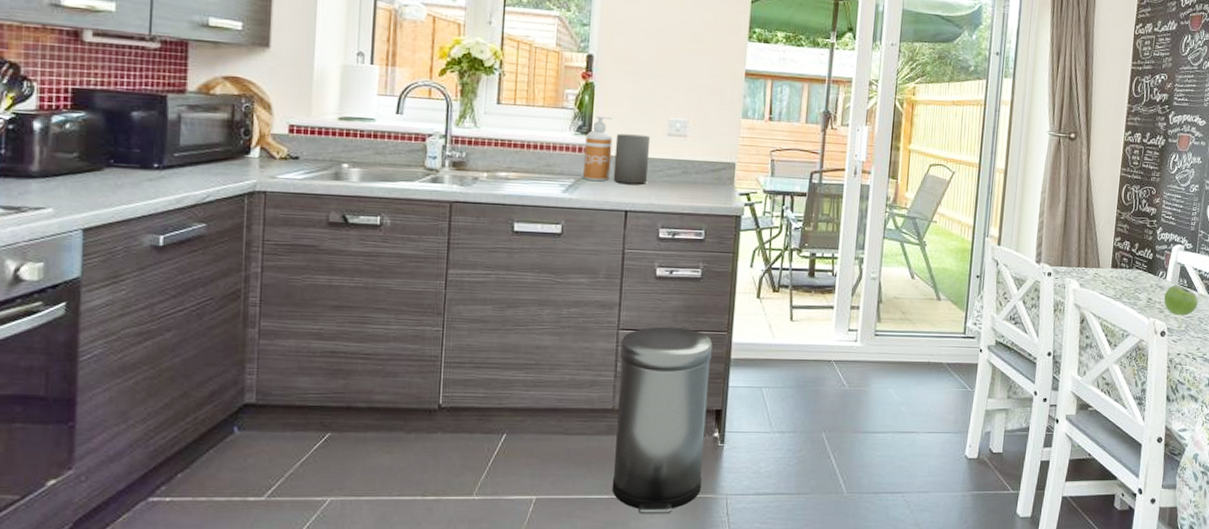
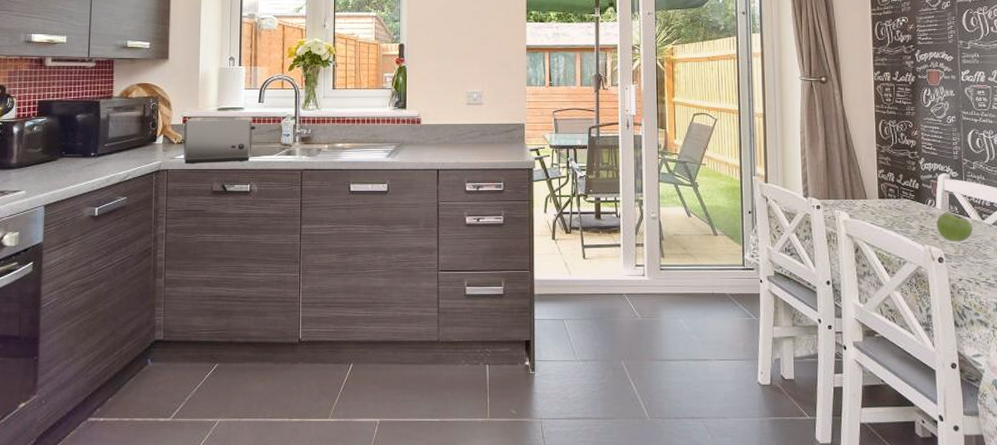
toaster: none [289,126,391,188] -> present [184,116,256,165]
soap dispenser: present [582,115,613,182] -> none [401,92,423,147]
pedal bin: present [612,326,713,515] -> none [440,267,518,437]
canister: present [613,133,651,185] -> none [426,106,454,148]

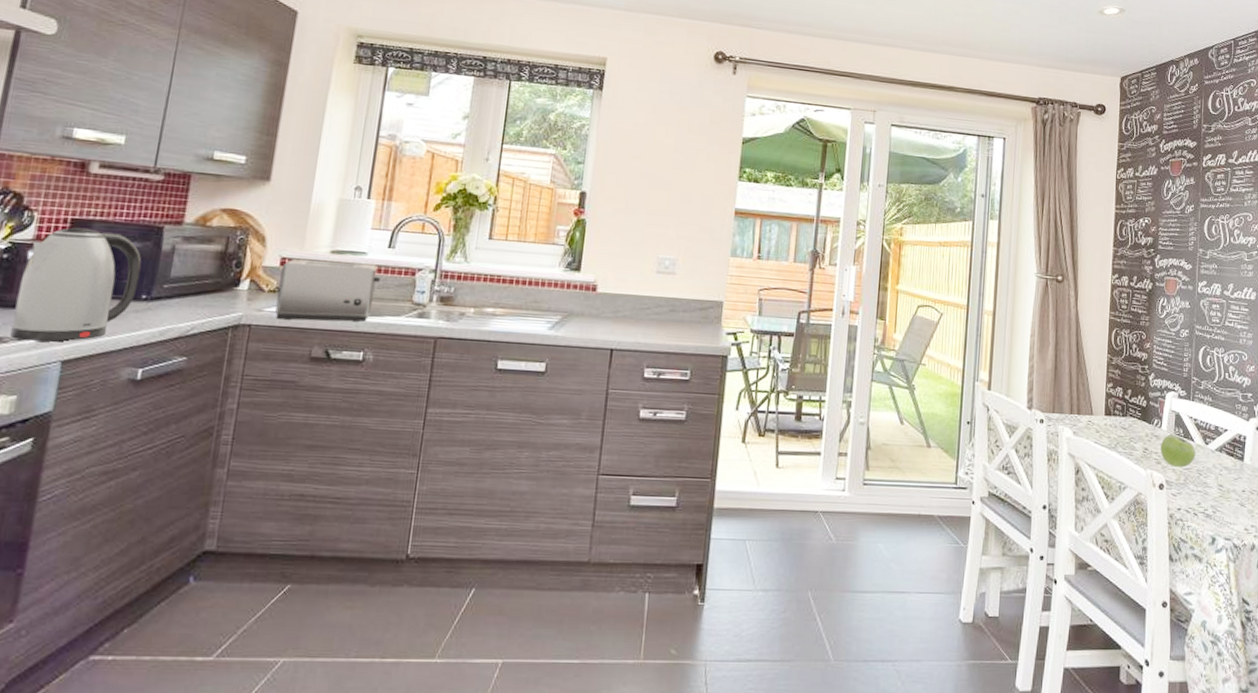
kettle: none [8,107,88,193] -> present [10,227,142,342]

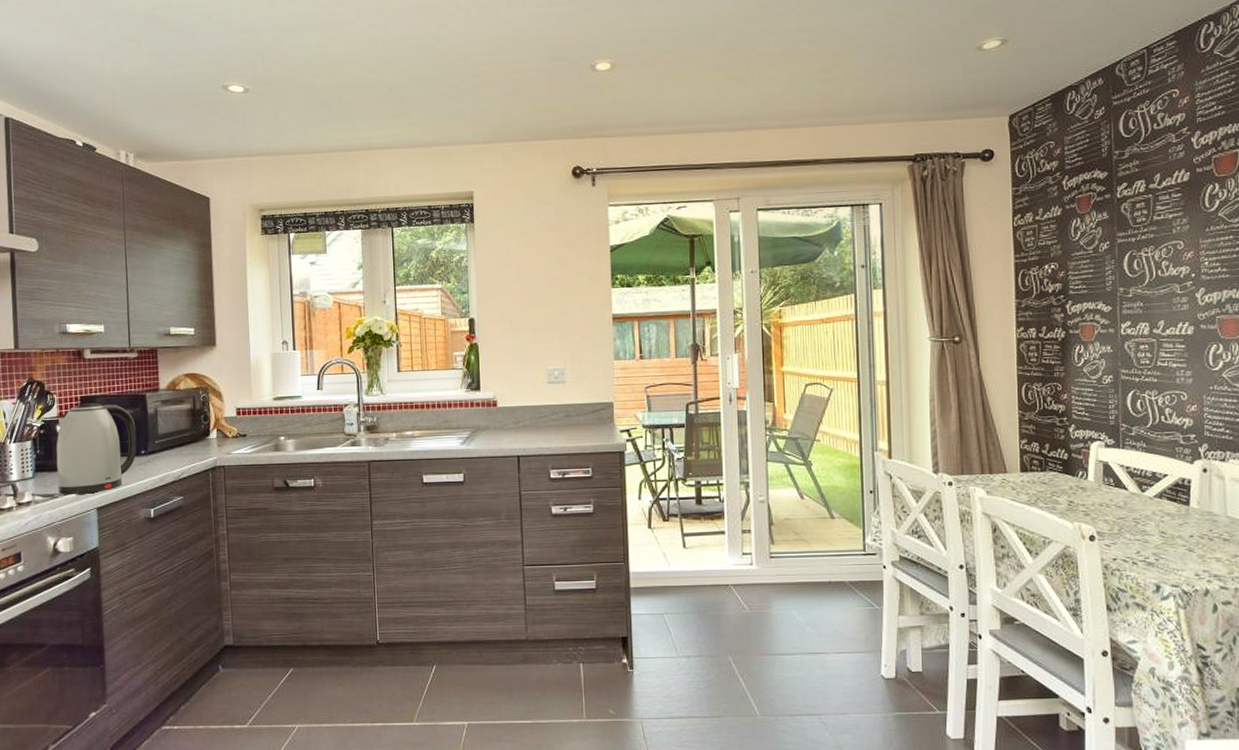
toaster: present [275,259,381,323] -> none [238,405,316,460]
fruit: present [1160,435,1196,468] -> none [1088,485,1130,518]

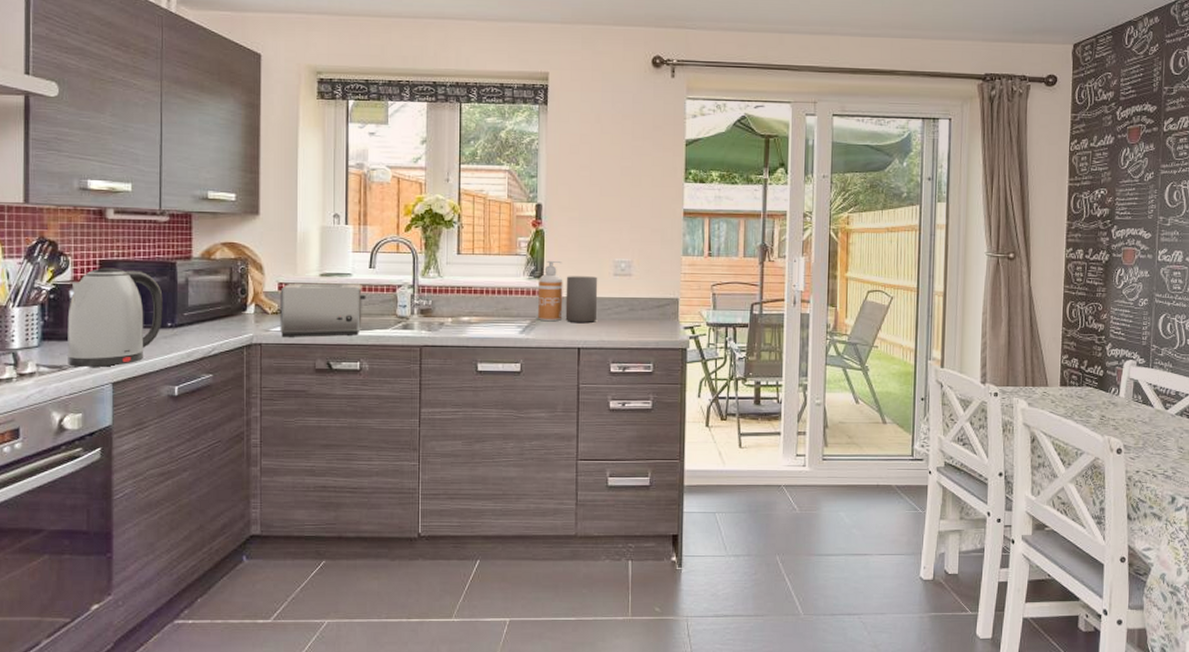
toaster: none [238,405,316,460] -> present [280,283,366,338]
soap dispenser: none [476,372,501,432] -> present [537,260,563,322]
canister: none [502,385,534,432] -> present [565,276,598,324]

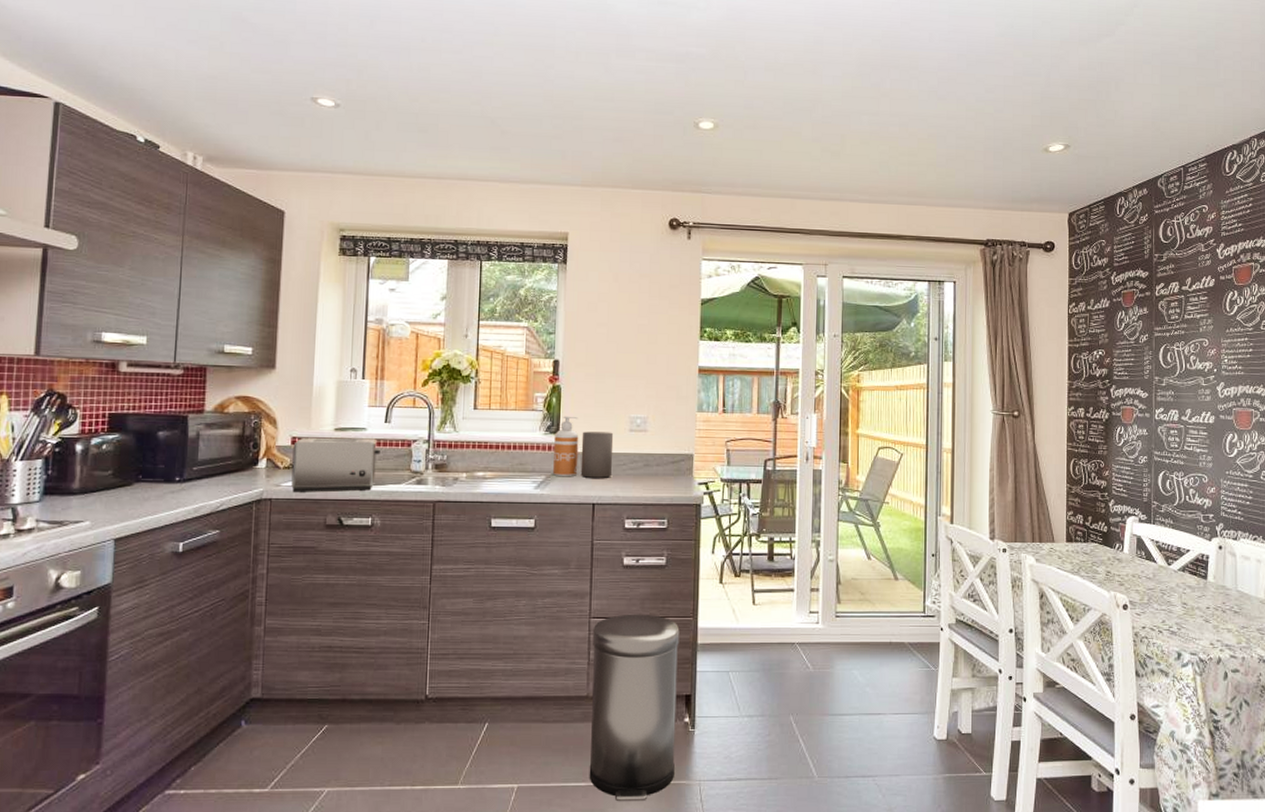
kettle: present [66,268,163,368] -> none [68,421,172,524]
pedal bin: none [578,456,666,636] -> present [589,614,680,802]

